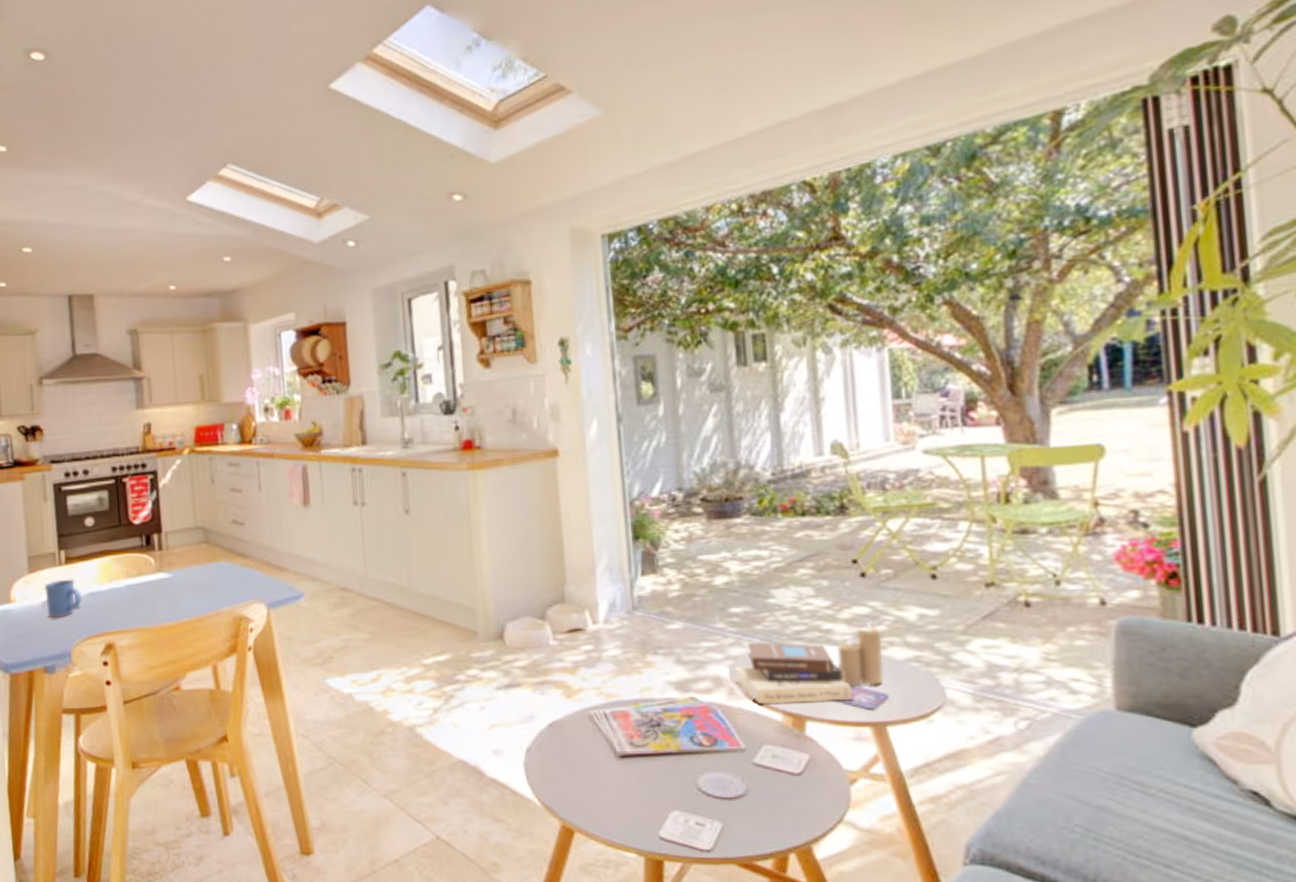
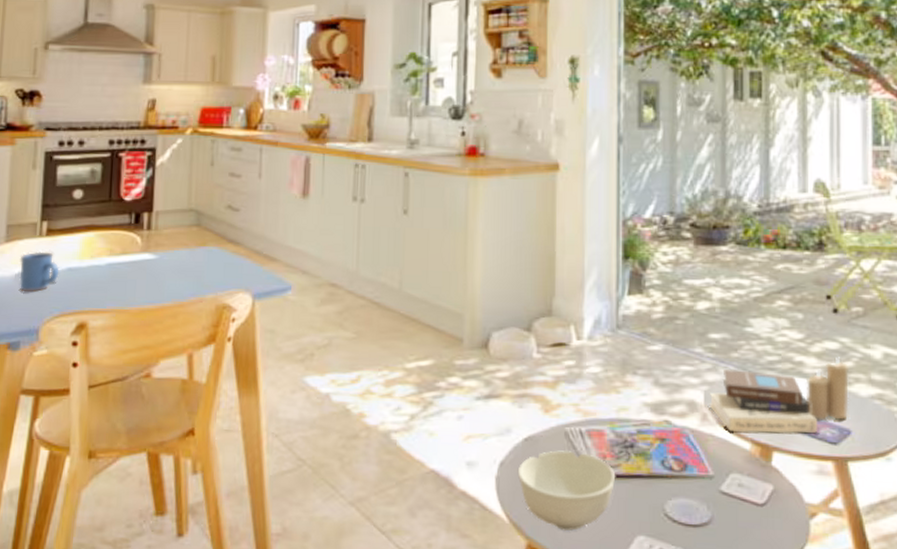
bowl: none [544,732,645,811] -> present [517,449,616,532]

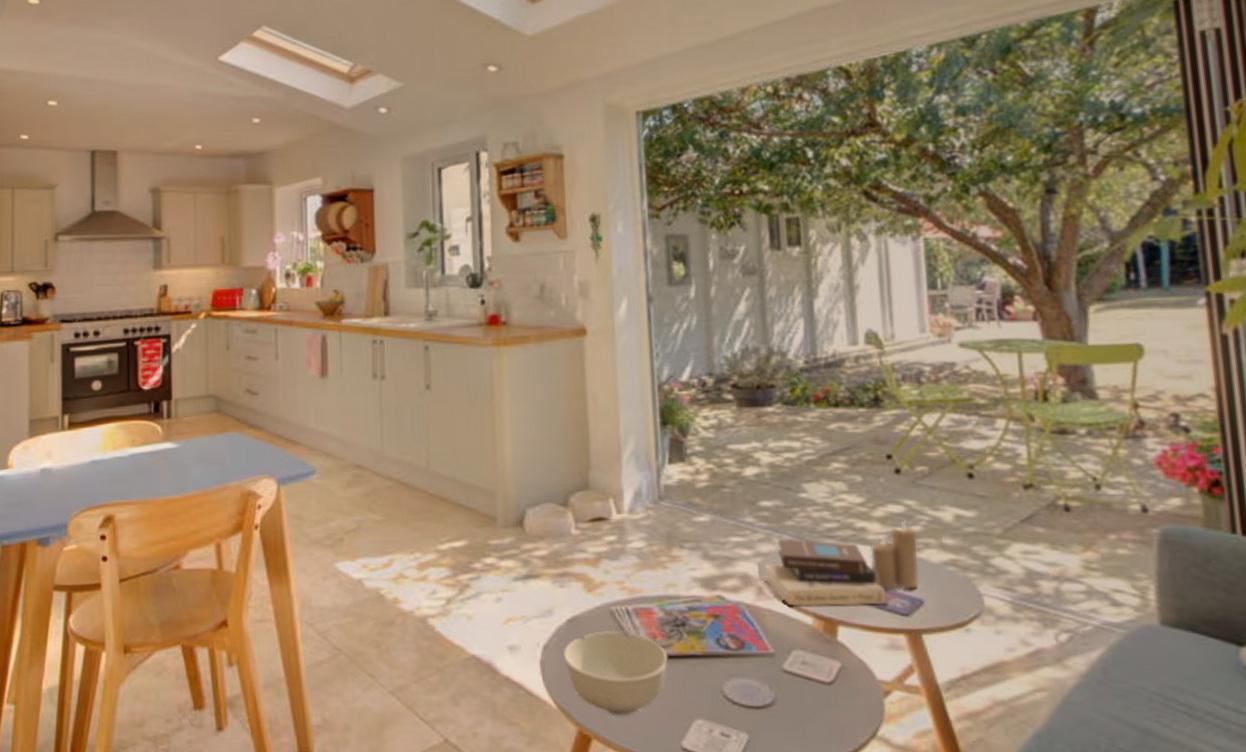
mug: present [19,251,60,292] -> none [44,445,83,486]

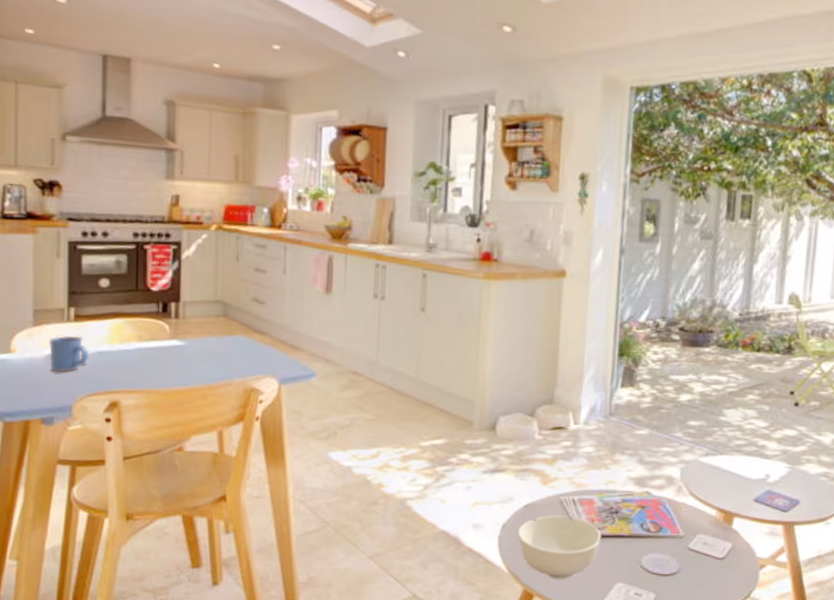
mug: none [44,445,83,486] -> present [48,335,89,373]
books: present [764,539,886,607] -> none [684,451,774,503]
candle: present [869,519,920,590] -> none [766,441,804,493]

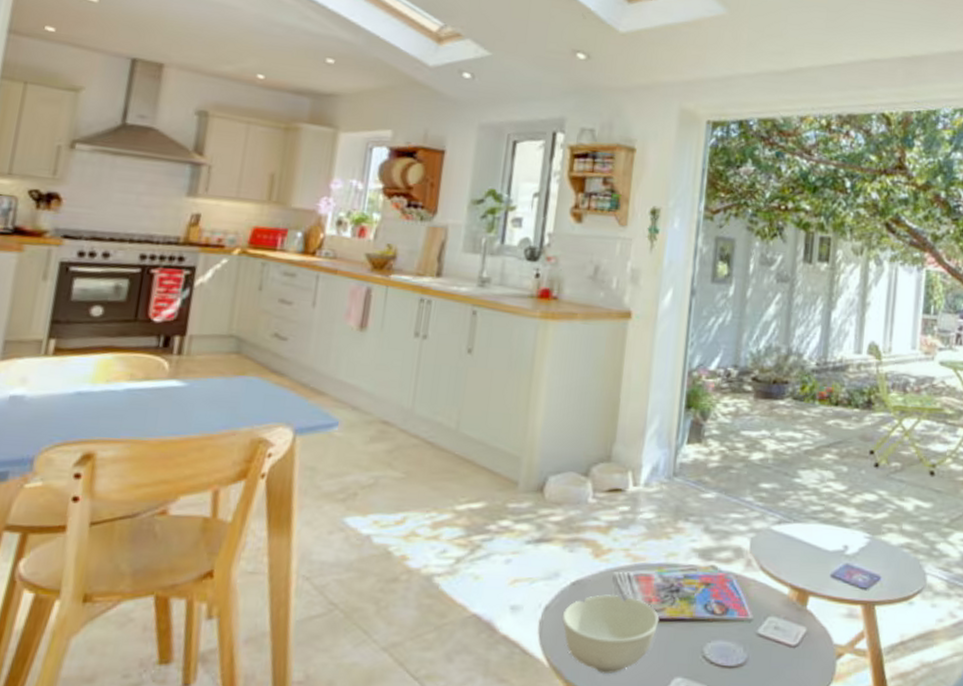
mug: present [48,335,89,373] -> none [14,372,66,417]

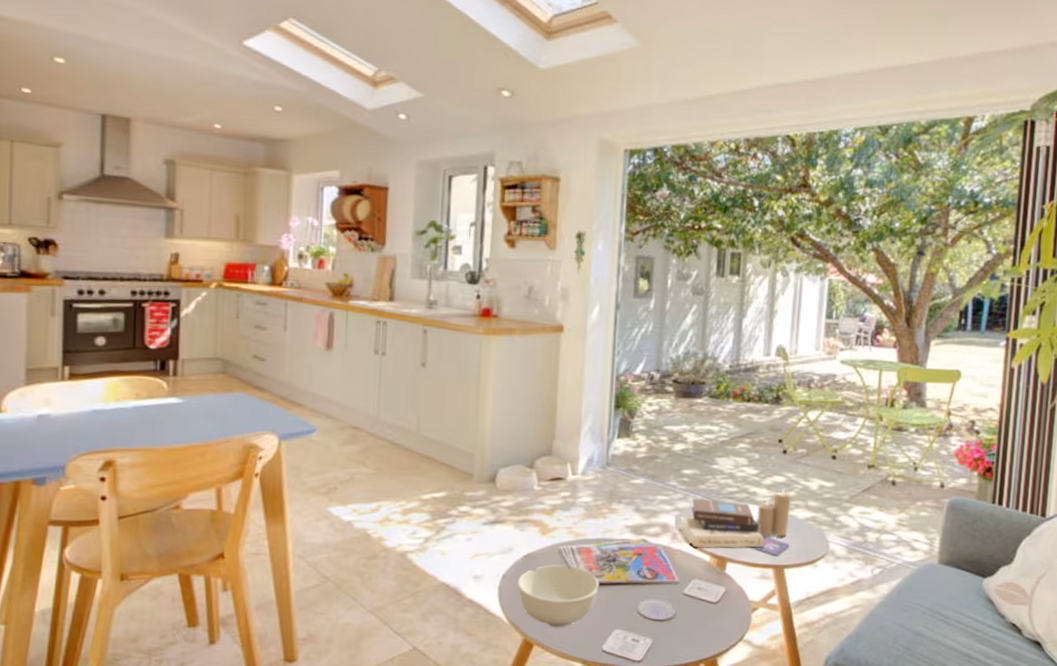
books: none [754,518,852,579] -> present [679,498,764,548]
candle: none [844,507,885,567] -> present [757,487,792,537]

